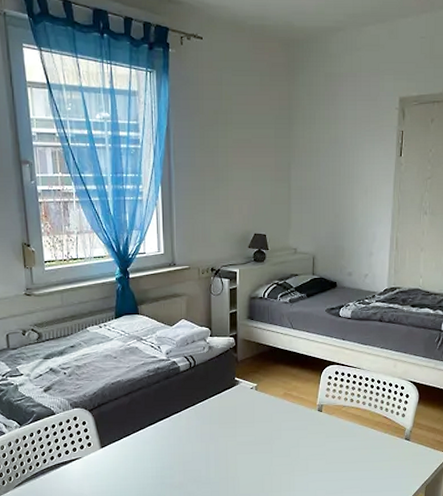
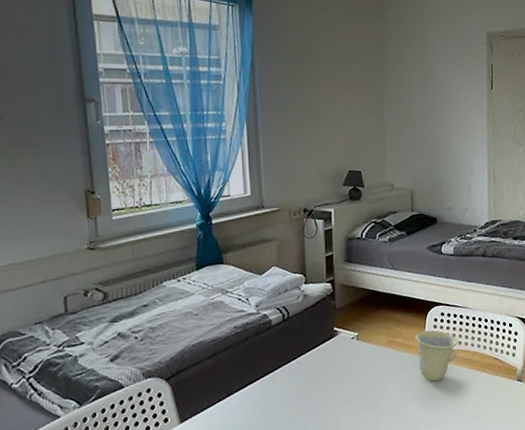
cup: none [310,386,350,433] -> present [415,330,458,381]

